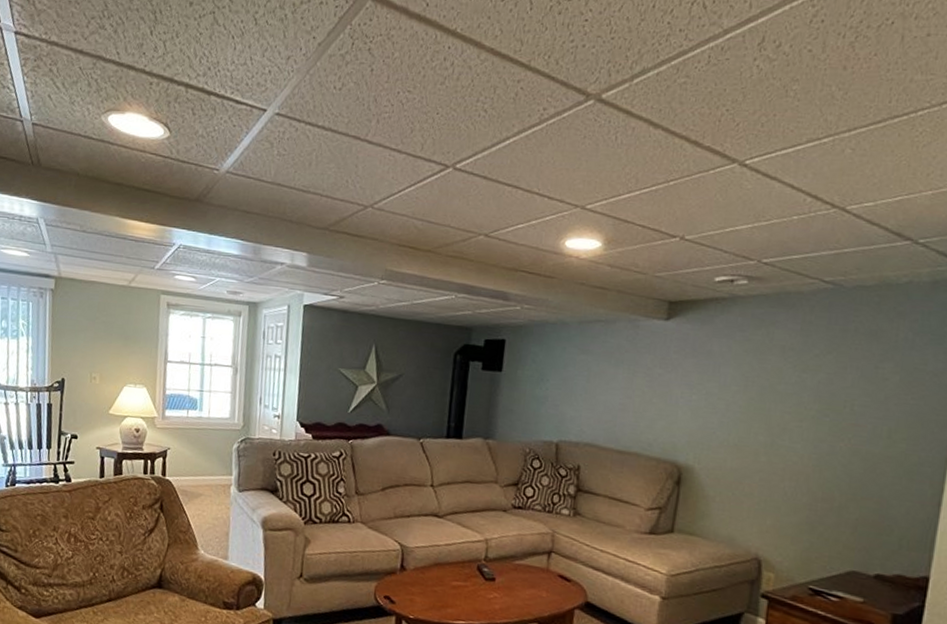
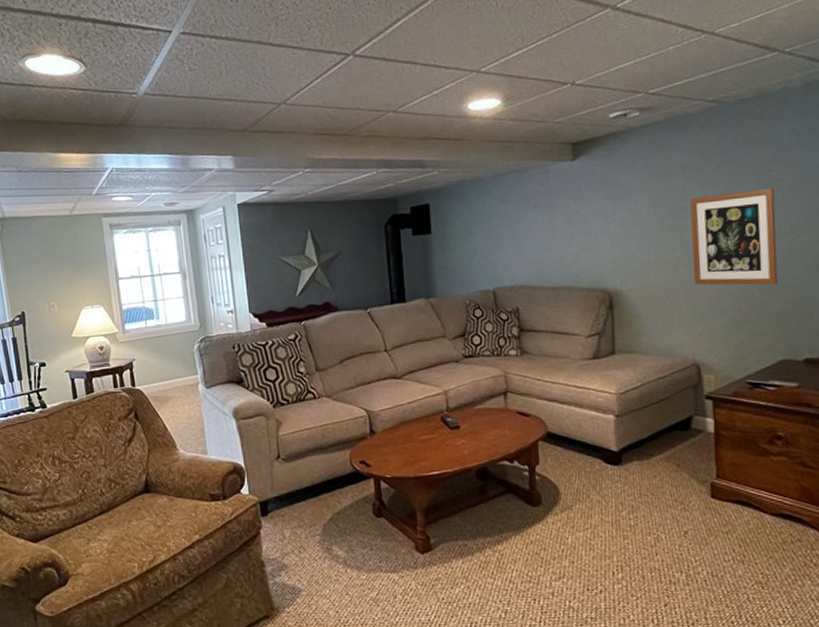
wall art: none [772,382,877,491] -> present [690,188,778,285]

